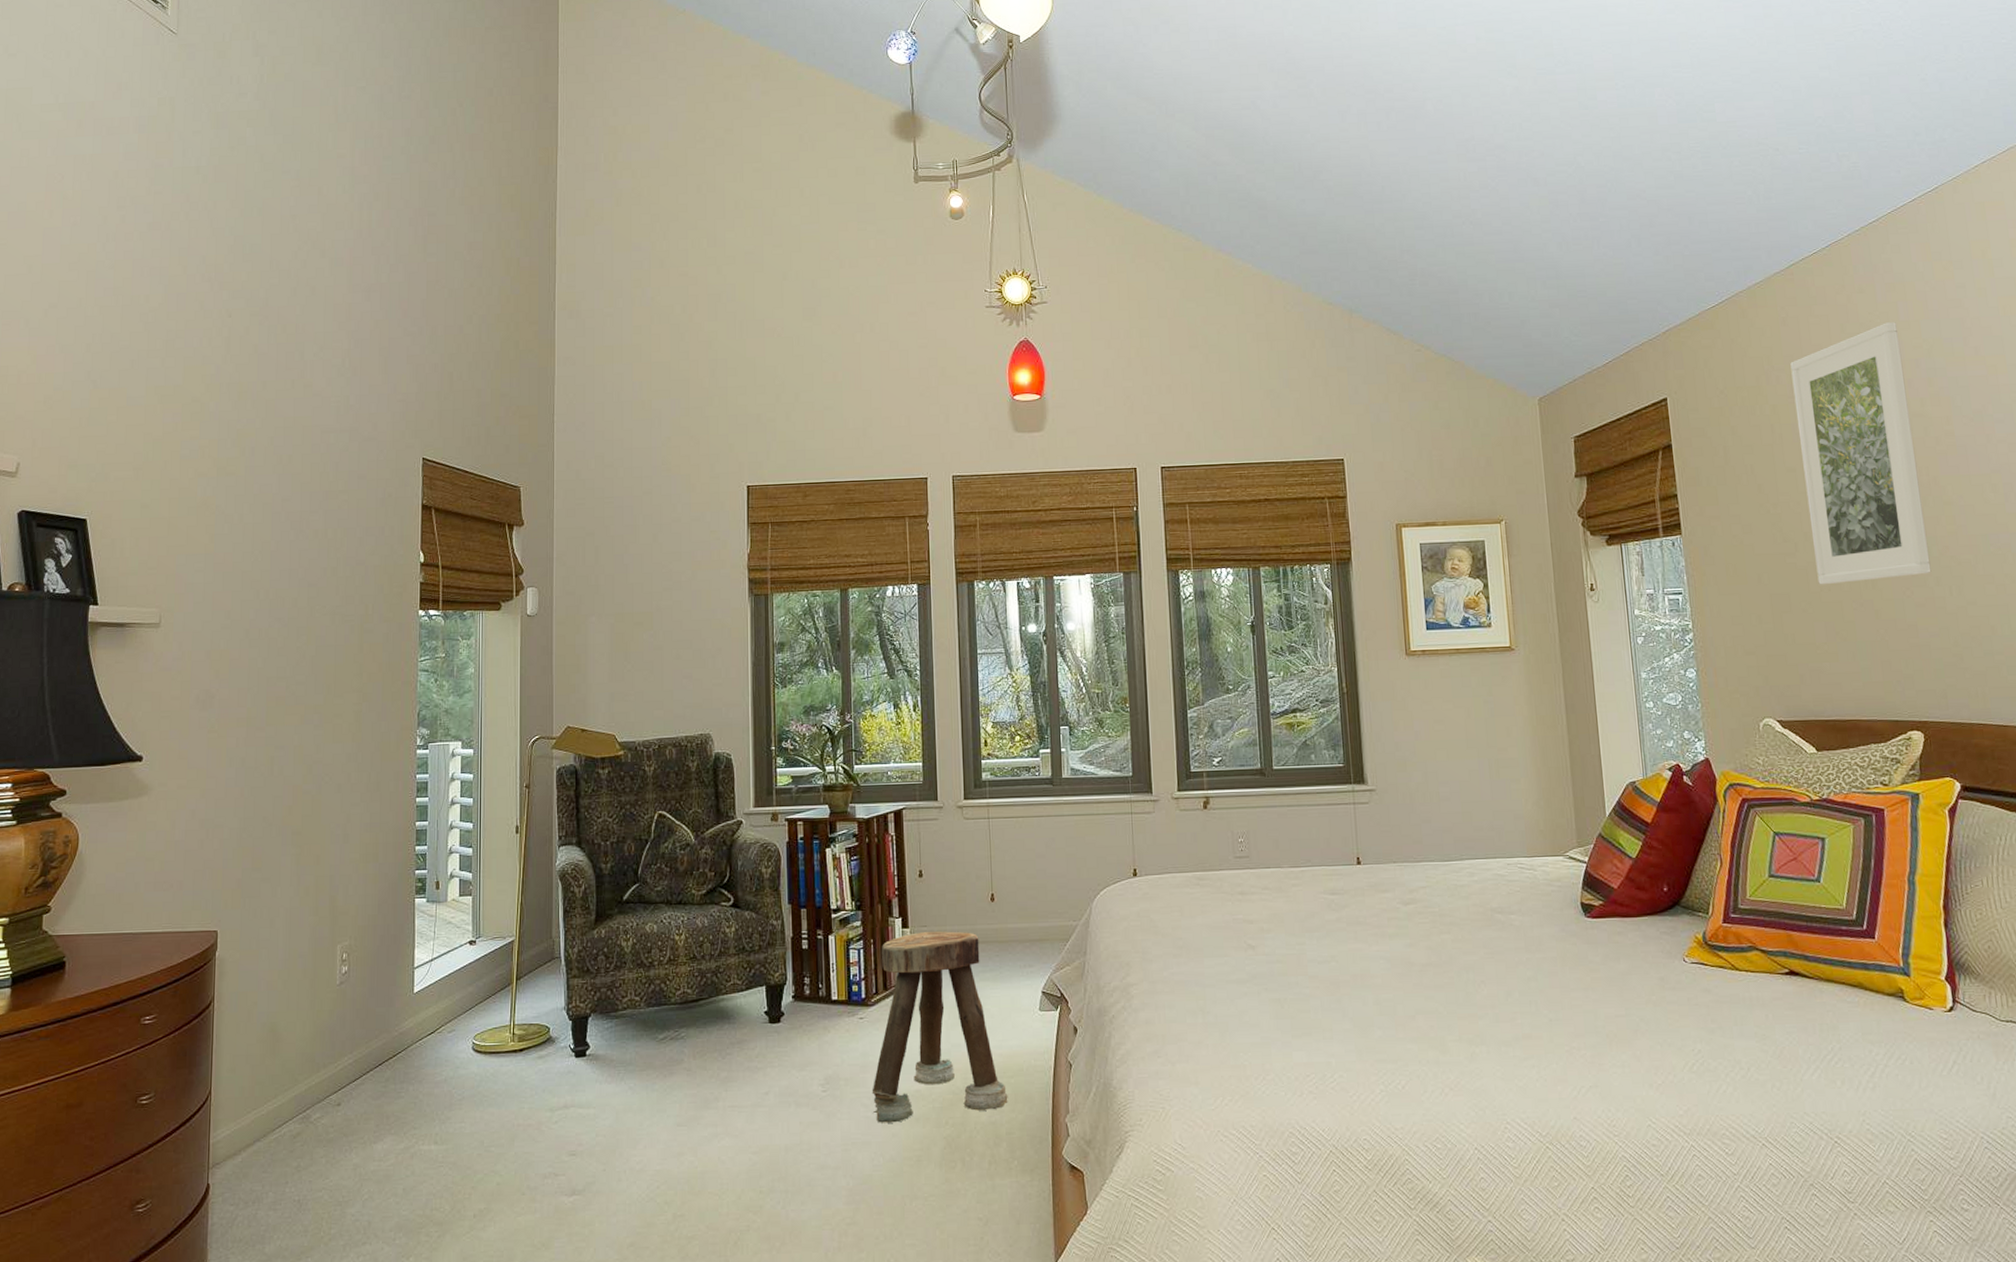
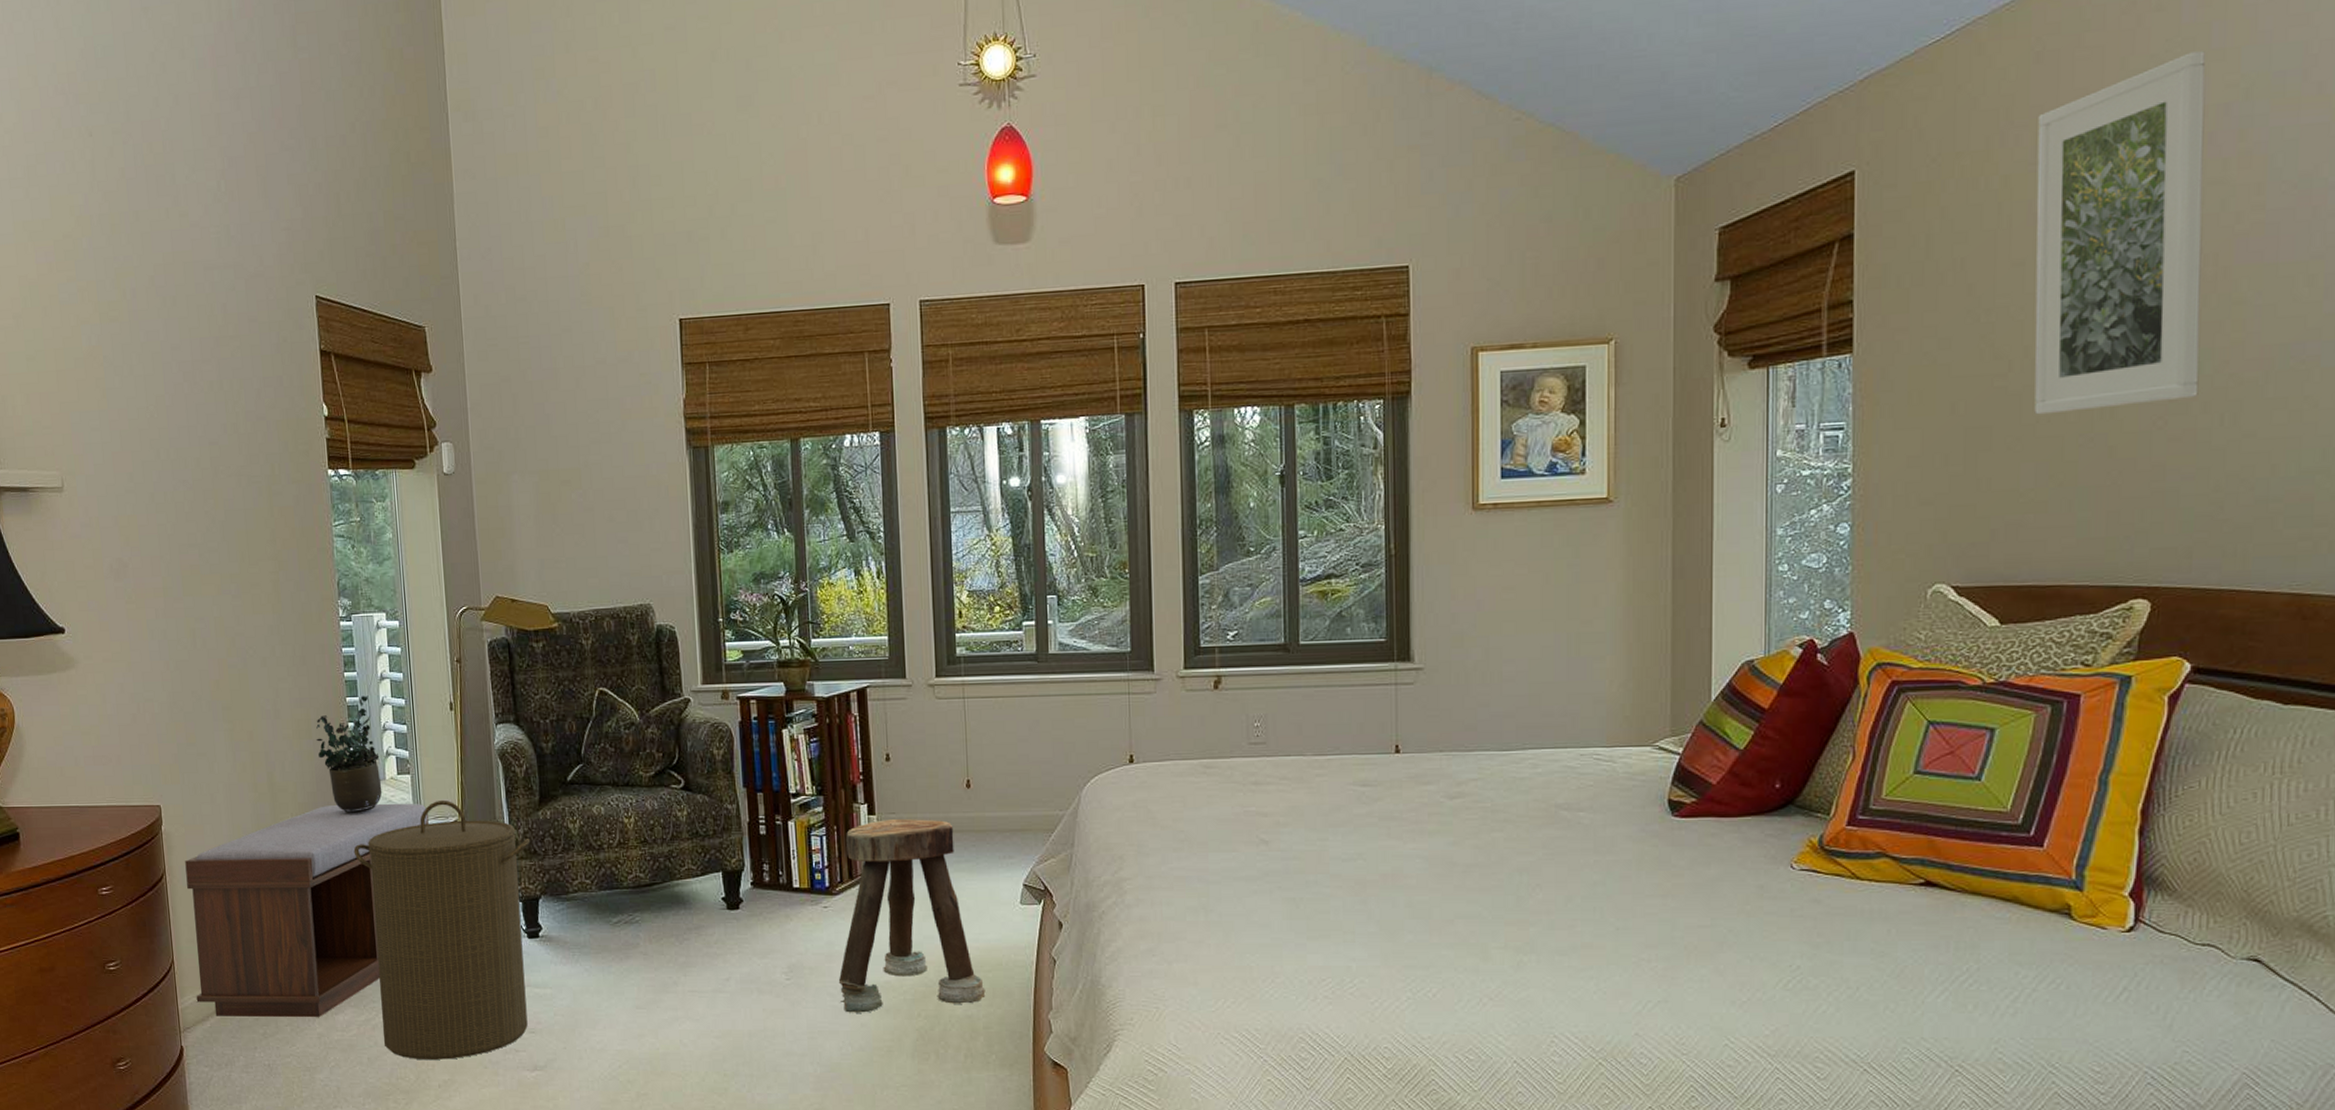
bench: none [230,924,486,1150] -> present [185,803,429,1017]
potted plant: none [382,820,443,936] -> present [316,695,383,814]
laundry hamper: none [409,920,584,1188] -> present [353,799,531,1060]

